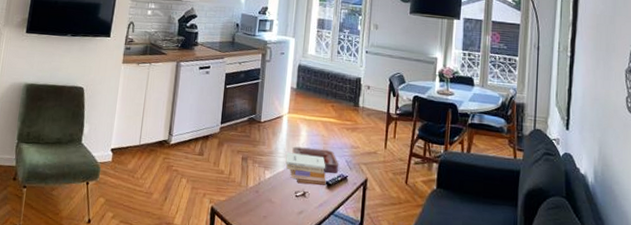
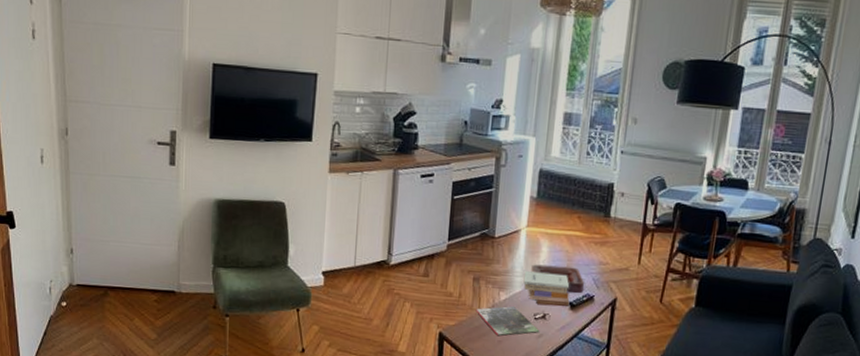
magazine: none [244,184,301,212] -> present [475,306,540,336]

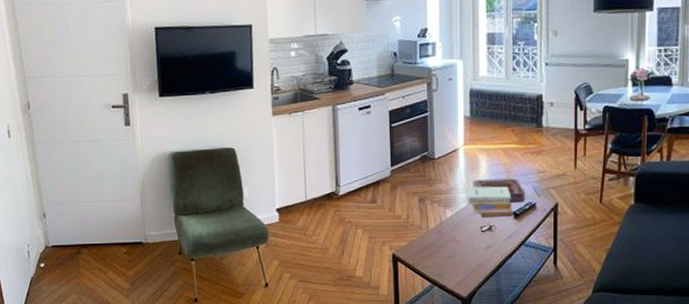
magazine: present [475,306,540,336] -> none [424,222,488,252]

